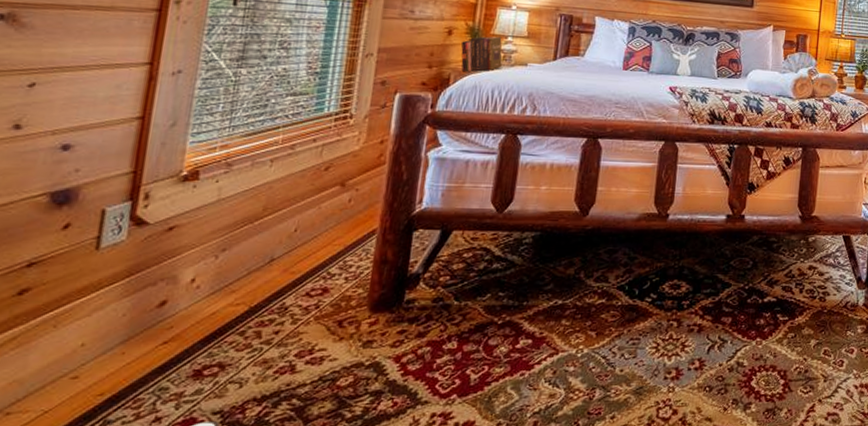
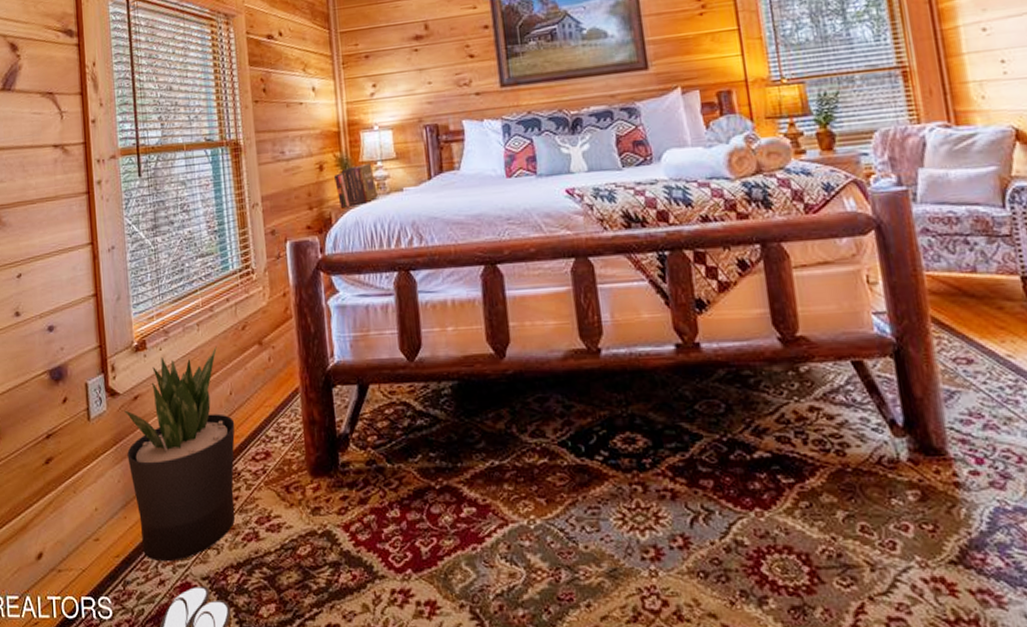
planter: none [139,183,294,397] -> present [124,346,236,561]

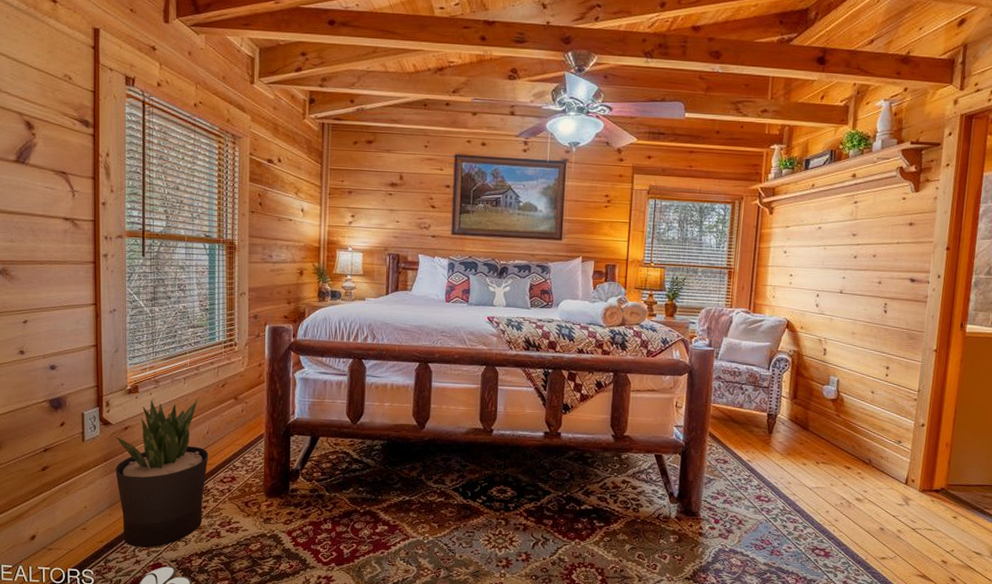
books: present [334,162,378,207] -> none [311,275,345,306]

